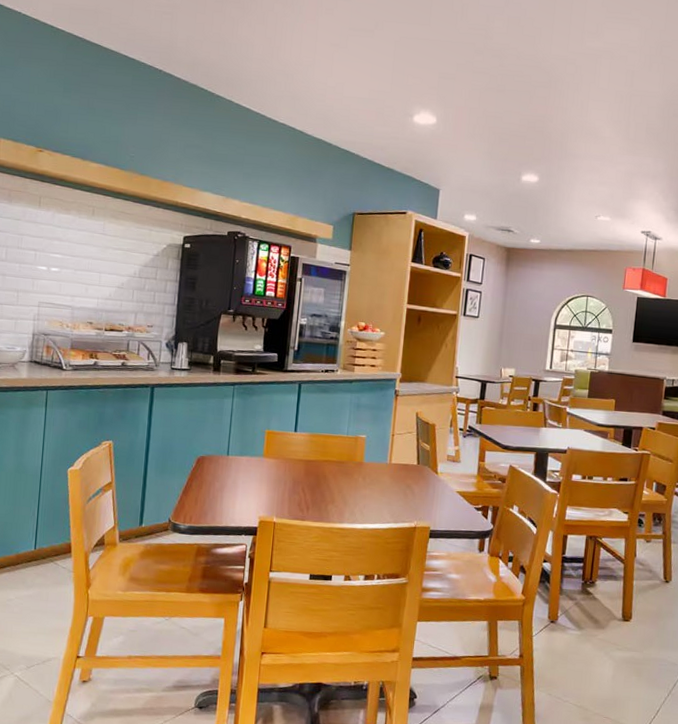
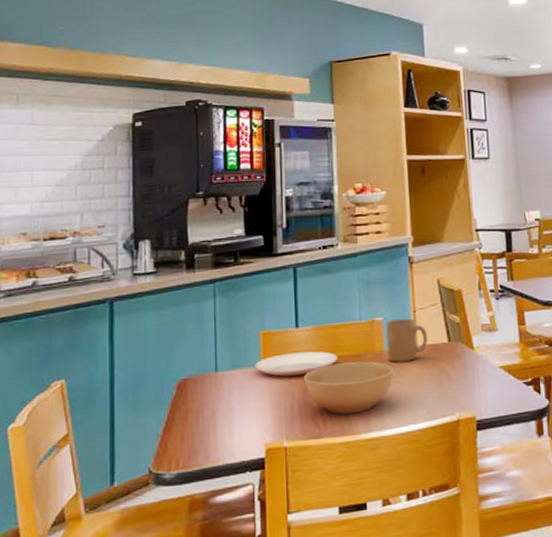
plate: none [259,450,326,470] -> present [255,351,338,377]
bowl: none [295,465,369,507] -> present [303,361,394,414]
cup: none [365,438,401,474] -> present [385,318,428,363]

